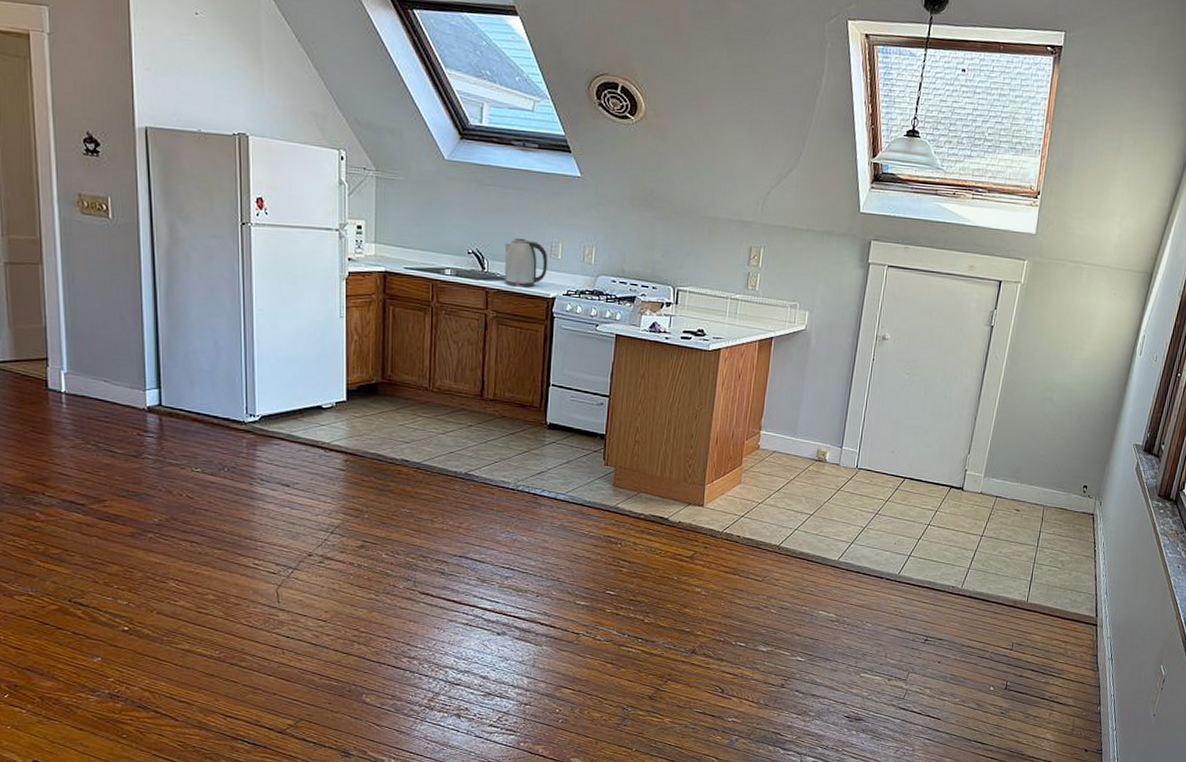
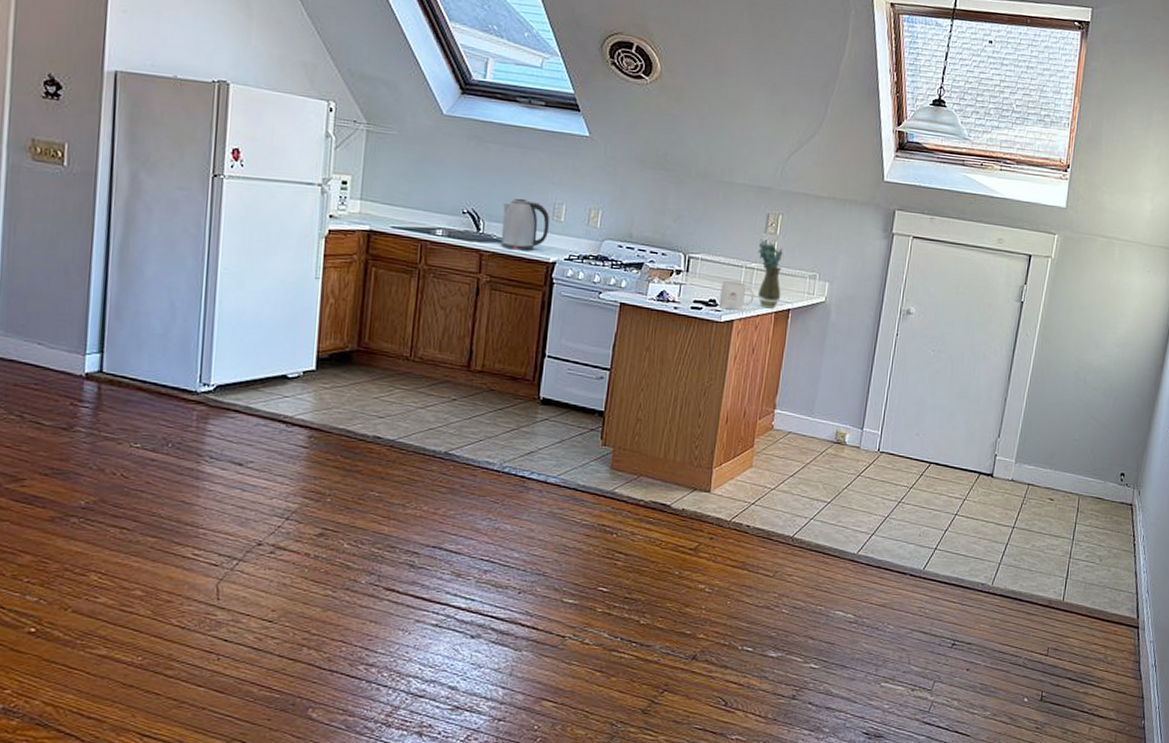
mug: none [707,312,740,340] -> present [719,281,755,312]
vase: none [742,271,765,337] -> present [757,239,783,309]

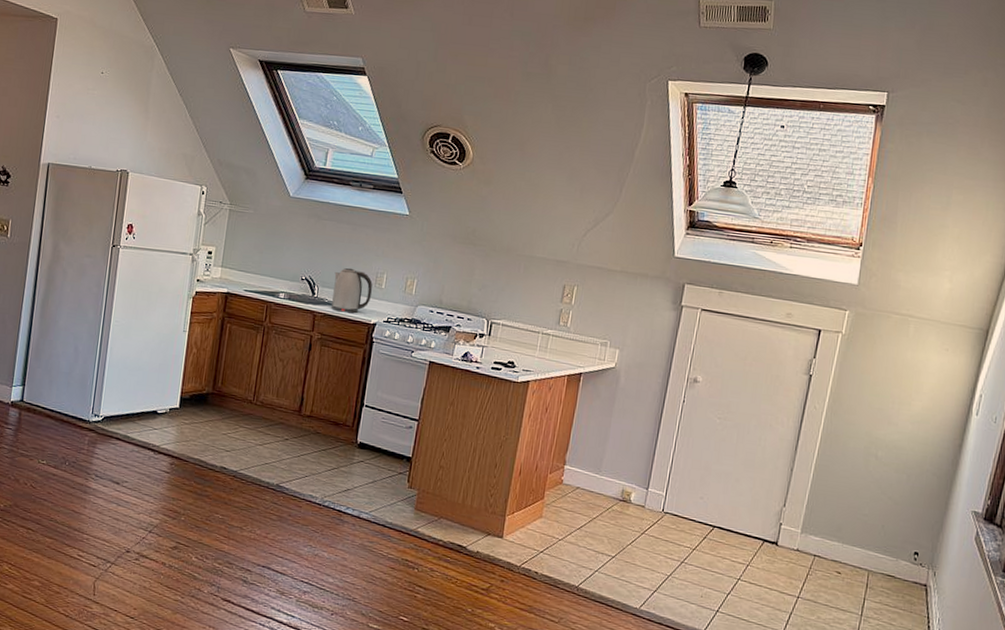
mug: present [719,281,755,312] -> none [517,345,550,373]
vase: present [757,239,783,309] -> none [552,308,577,372]

